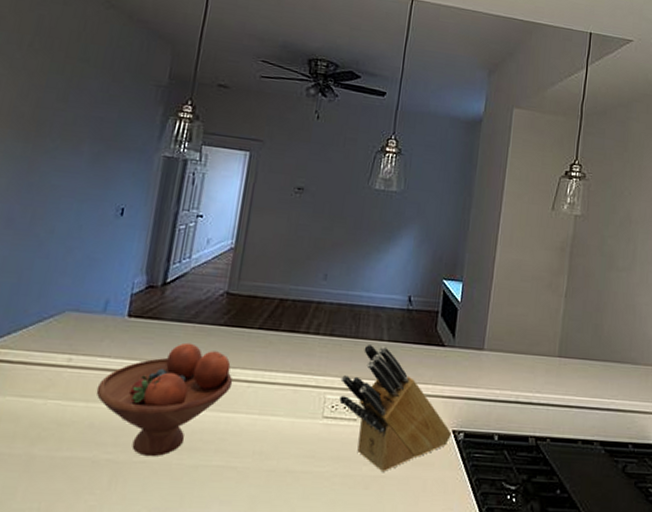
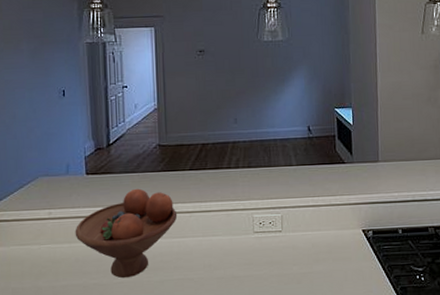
knife block: present [339,345,451,472] -> none [263,170,362,269]

